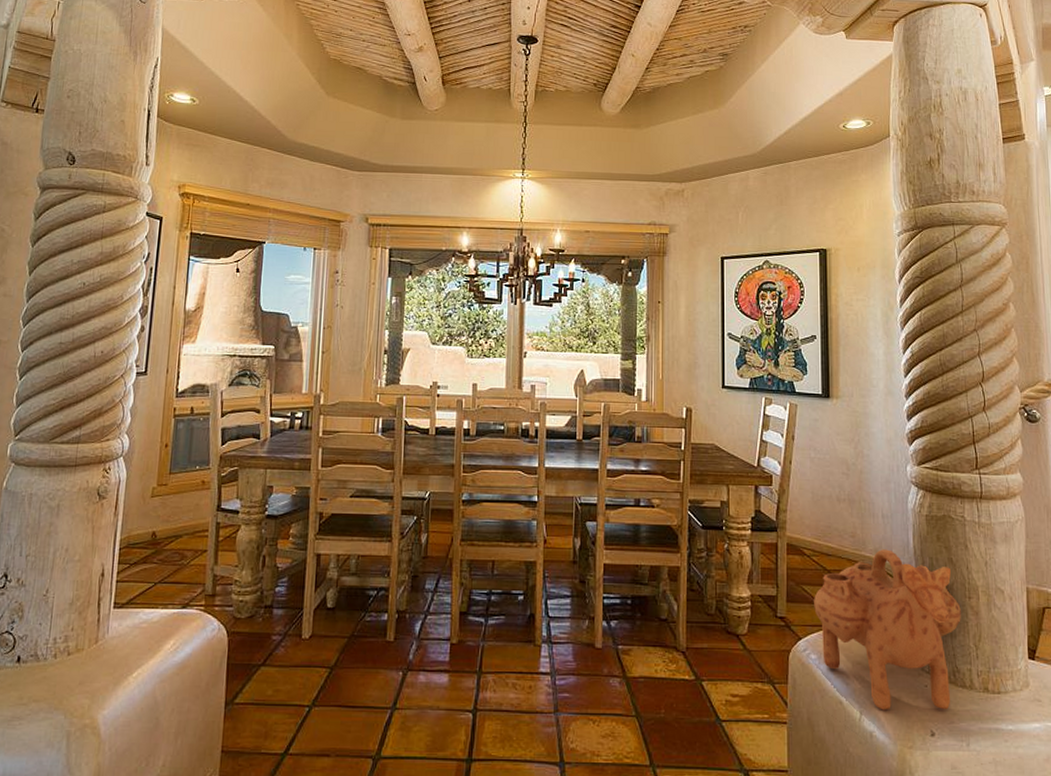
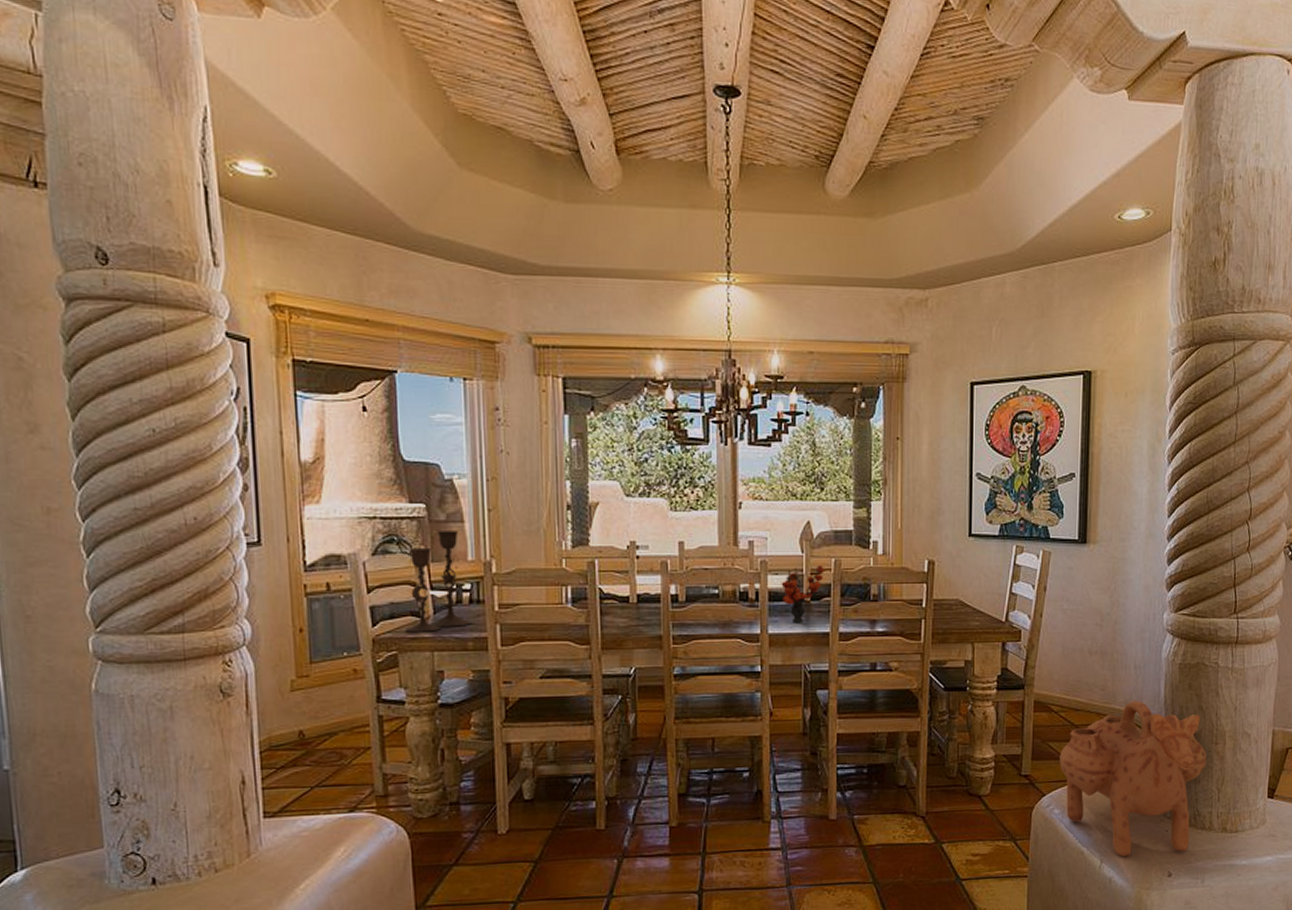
candlestick: none [246,368,300,452] -> present [404,531,472,632]
bouquet: none [557,409,595,459] -> present [781,566,824,624]

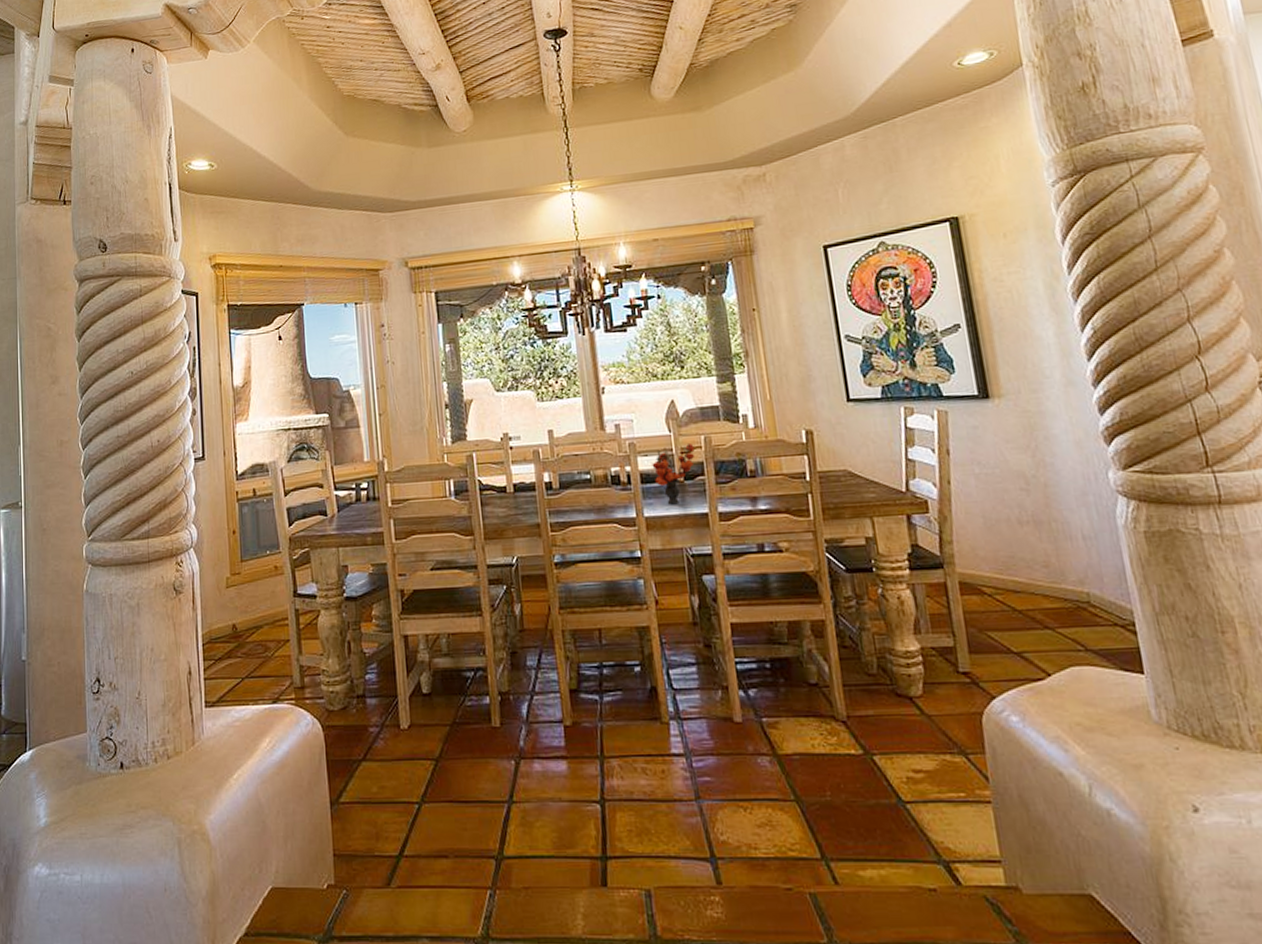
candlestick: present [404,531,472,632] -> none [314,435,370,530]
ceramic vessel: present [1060,700,1207,857] -> none [1004,579,1216,782]

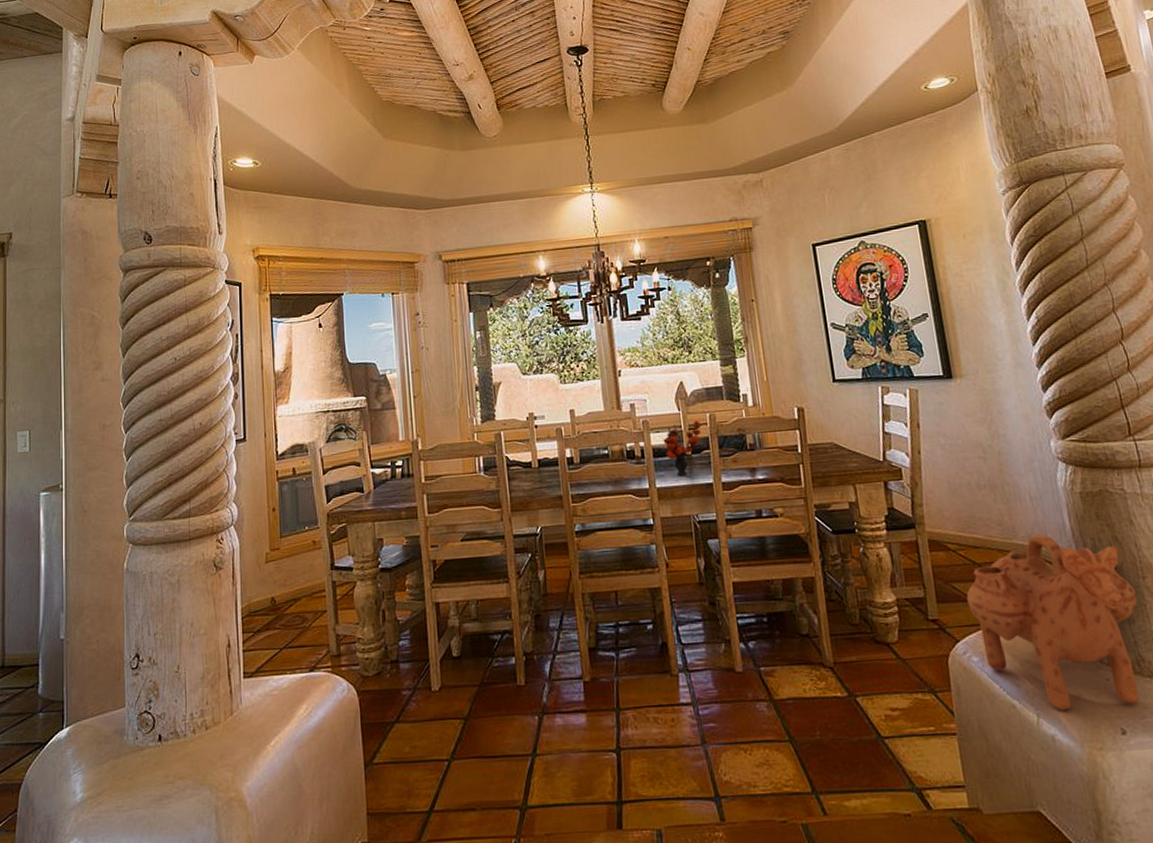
ceramic vessel: none [1004,579,1216,782] -> present [966,534,1139,711]

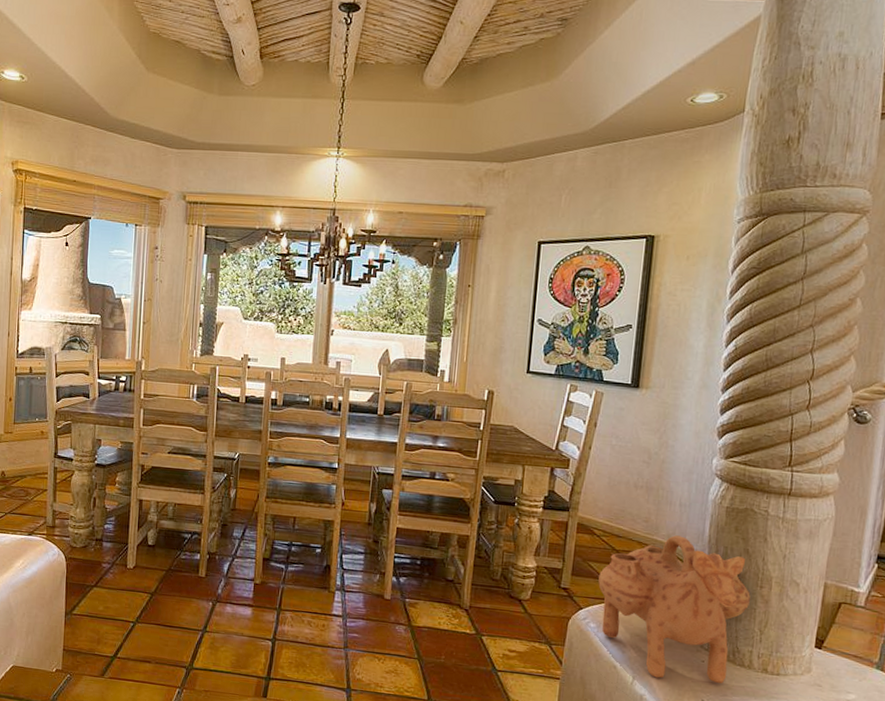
bouquet: present [663,421,702,477] -> none [360,386,397,433]

